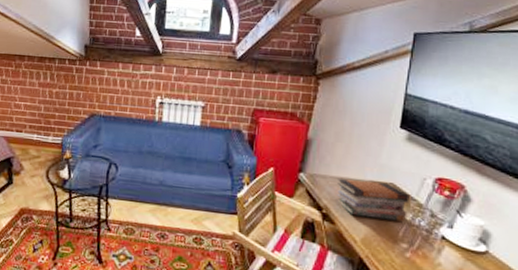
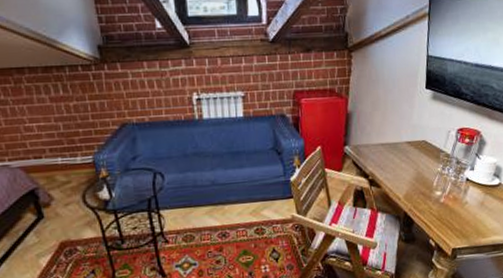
book stack: present [337,179,410,222] -> none [379,141,439,177]

